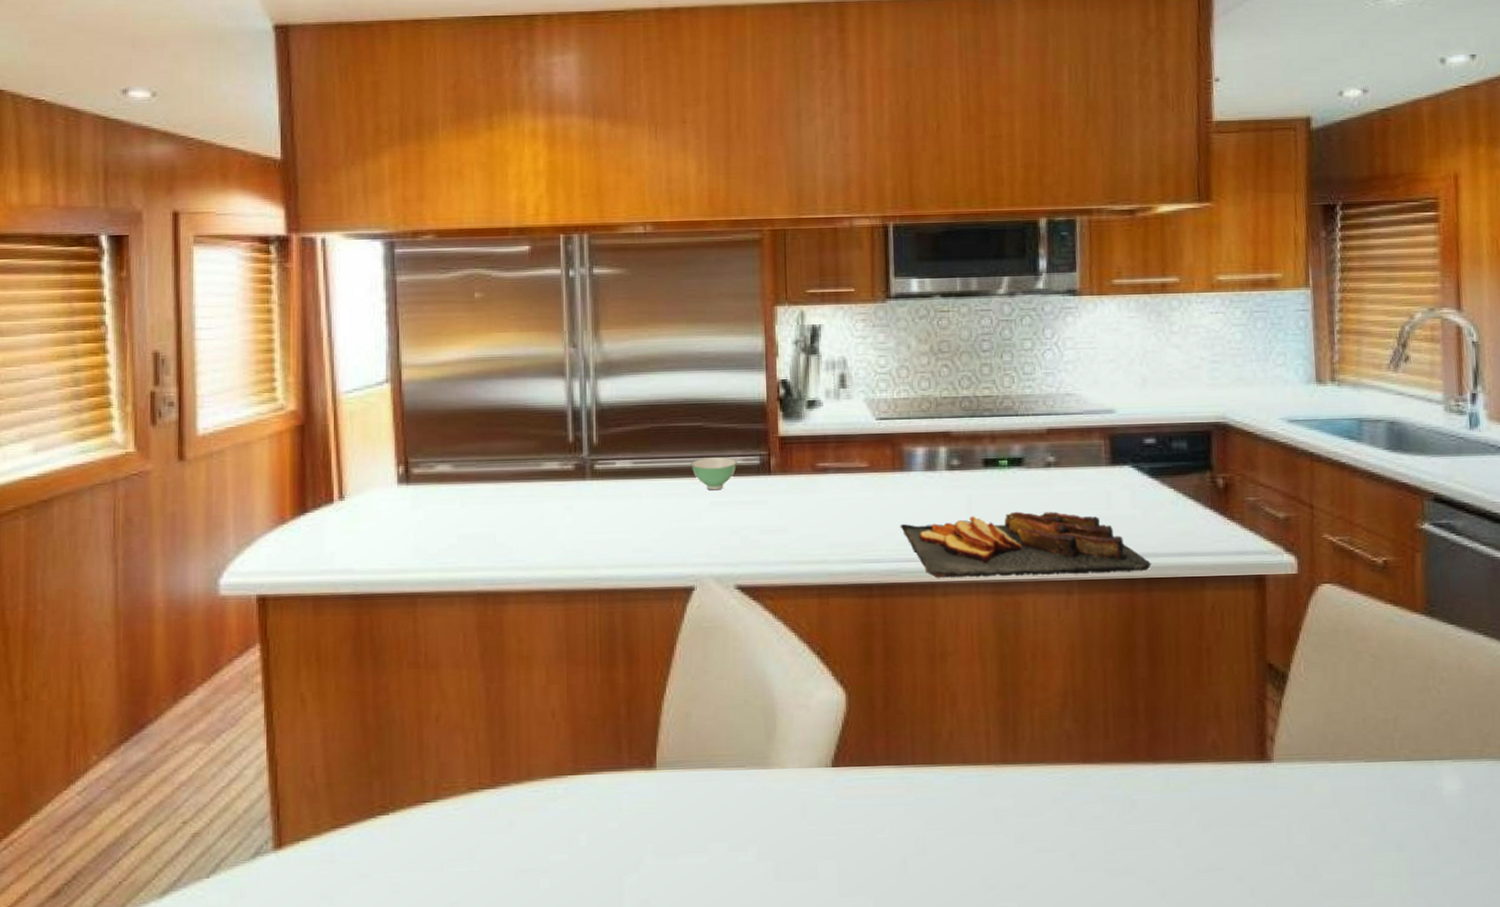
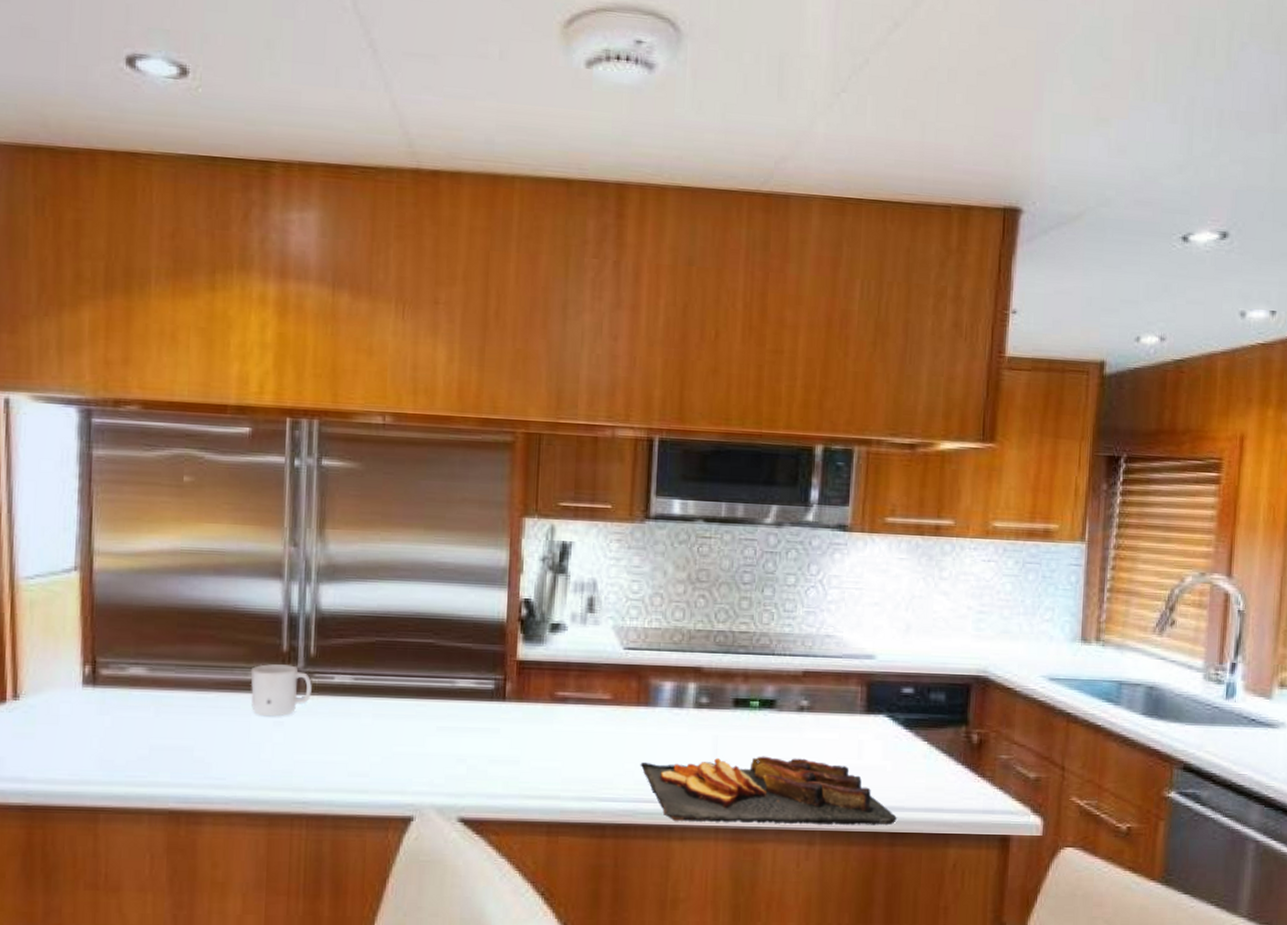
mug: none [542,454,597,502] -> present [250,664,312,717]
bowl: present [691,456,738,491] -> none [418,677,470,714]

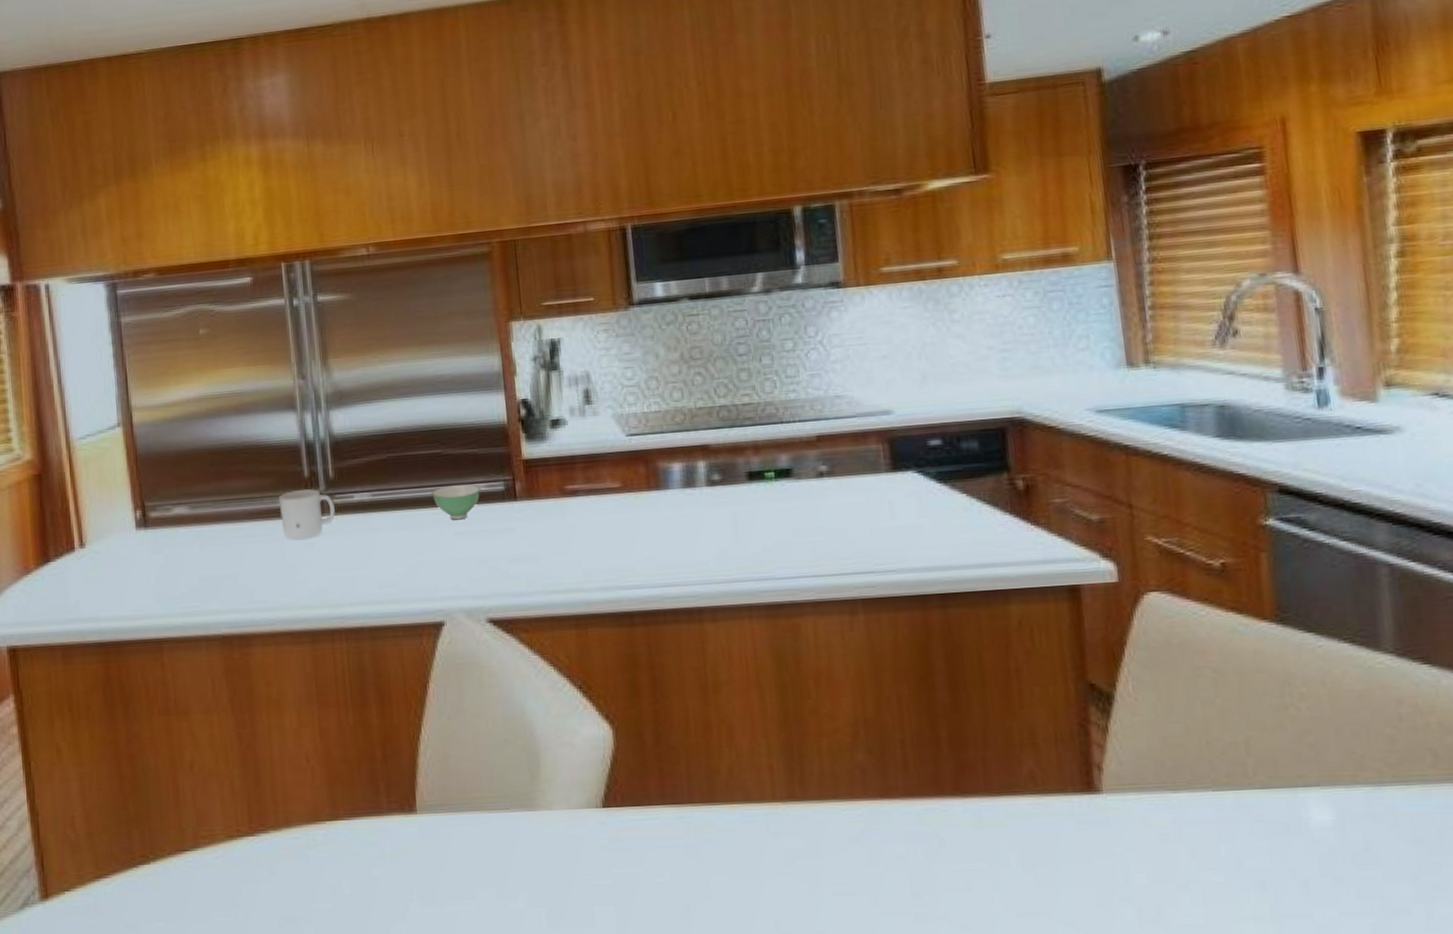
bowl: none [418,677,470,714] -> present [432,484,481,520]
food platter: present [640,756,897,826] -> none [659,525,945,604]

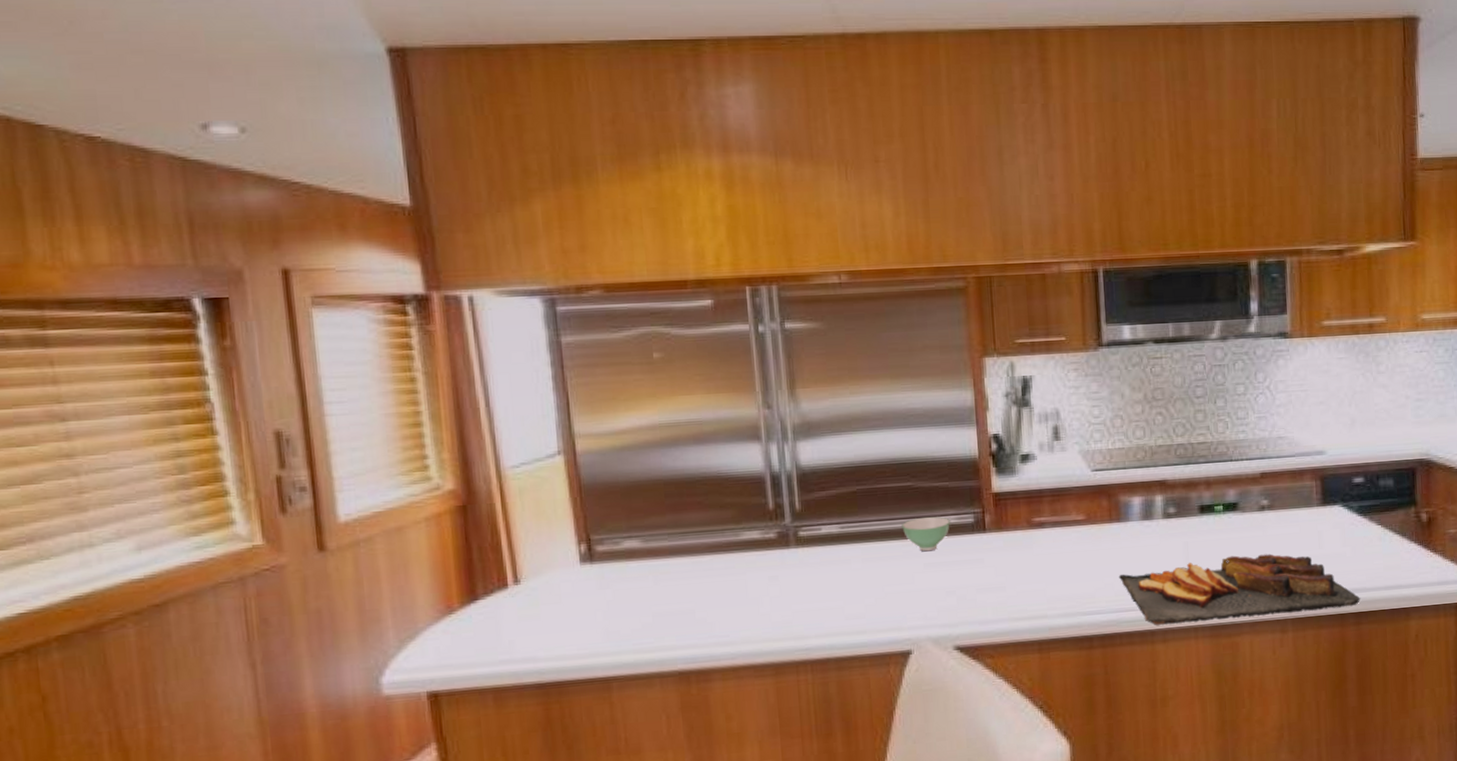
mug: present [278,489,335,540] -> none [740,521,802,573]
food platter: none [659,525,945,604] -> present [1118,554,1360,626]

